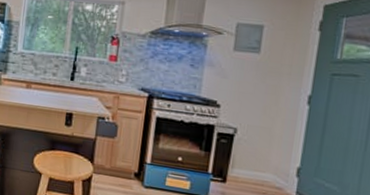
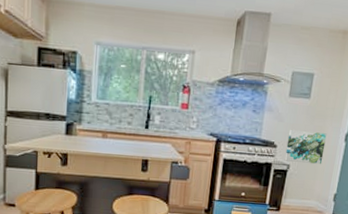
wall art: none [230,88,284,131] -> present [284,130,327,165]

